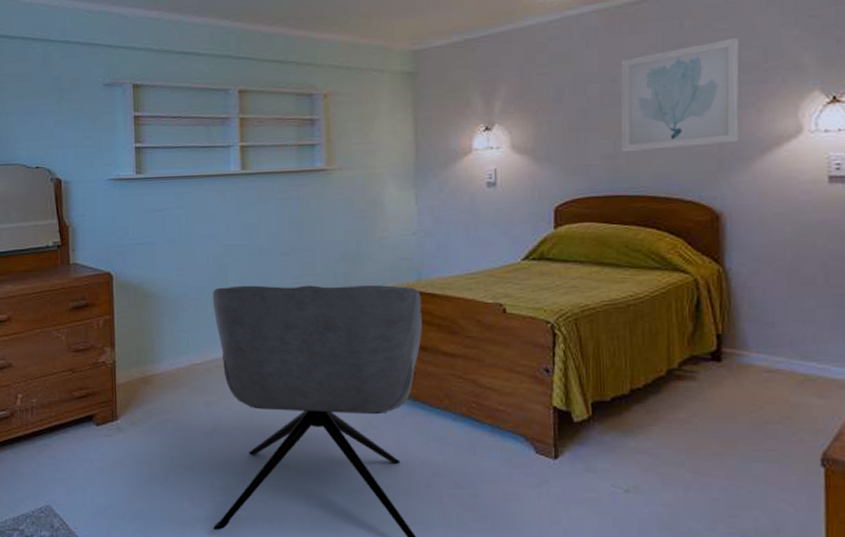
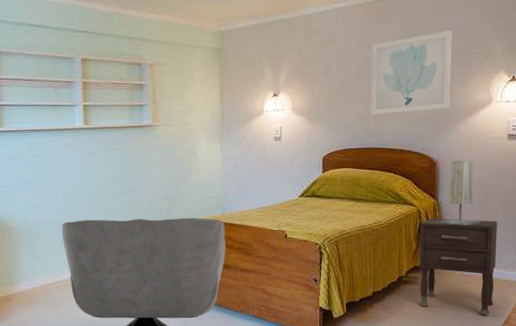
nightstand: none [698,290,818,429] -> present [419,218,497,316]
table lamp: none [727,210,791,302] -> present [439,159,481,226]

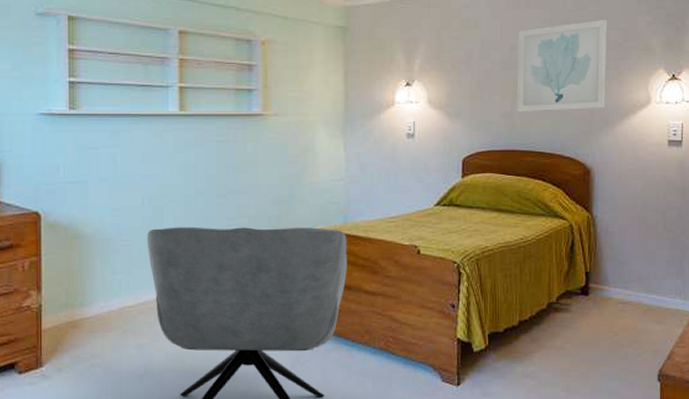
nightstand: present [419,218,497,316] -> none [571,234,658,350]
table lamp: present [439,159,481,226] -> none [594,167,640,245]

